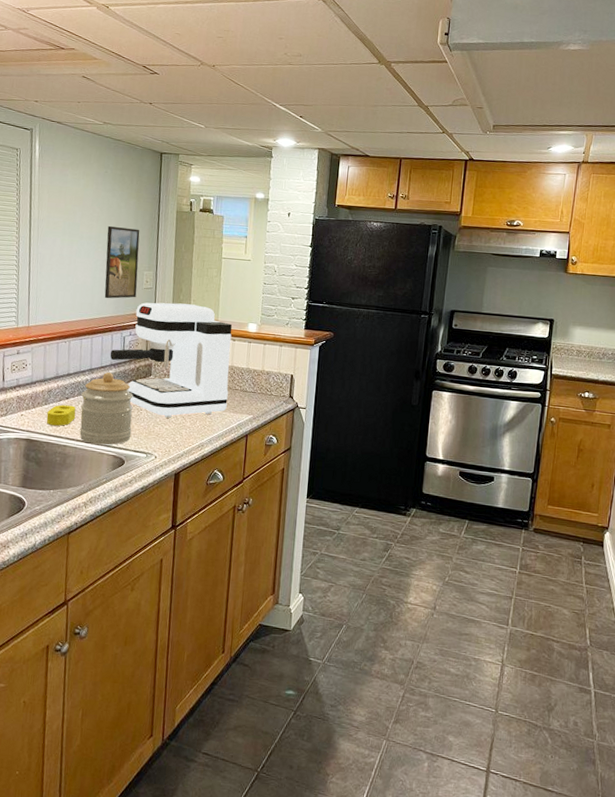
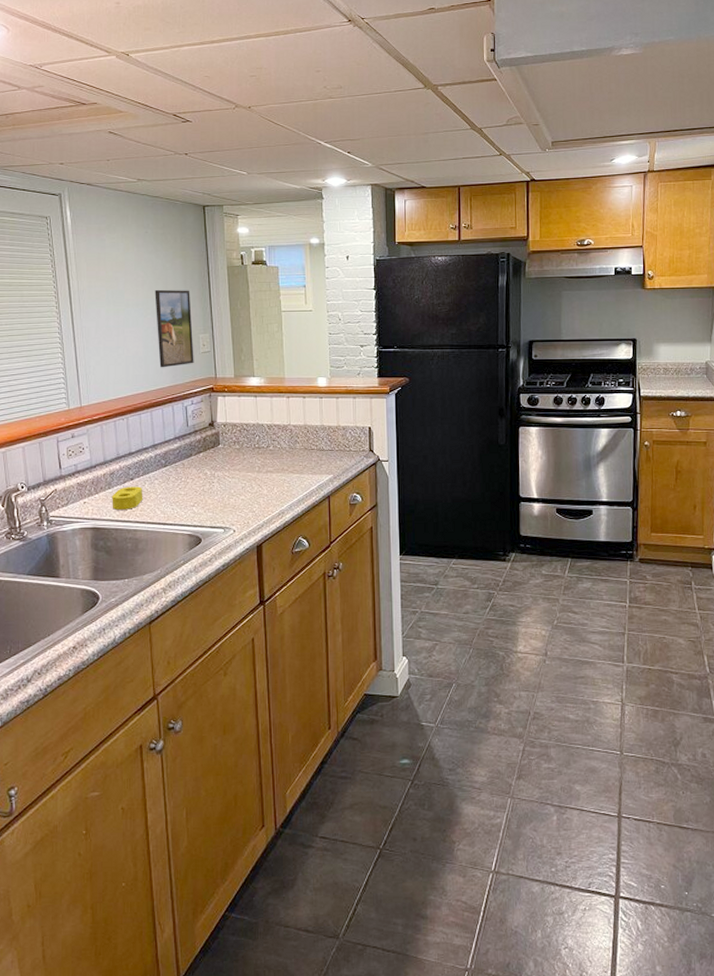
jar: present [79,372,133,445] -> none [146,446,205,525]
coffee maker: present [110,302,233,418] -> none [173,364,304,488]

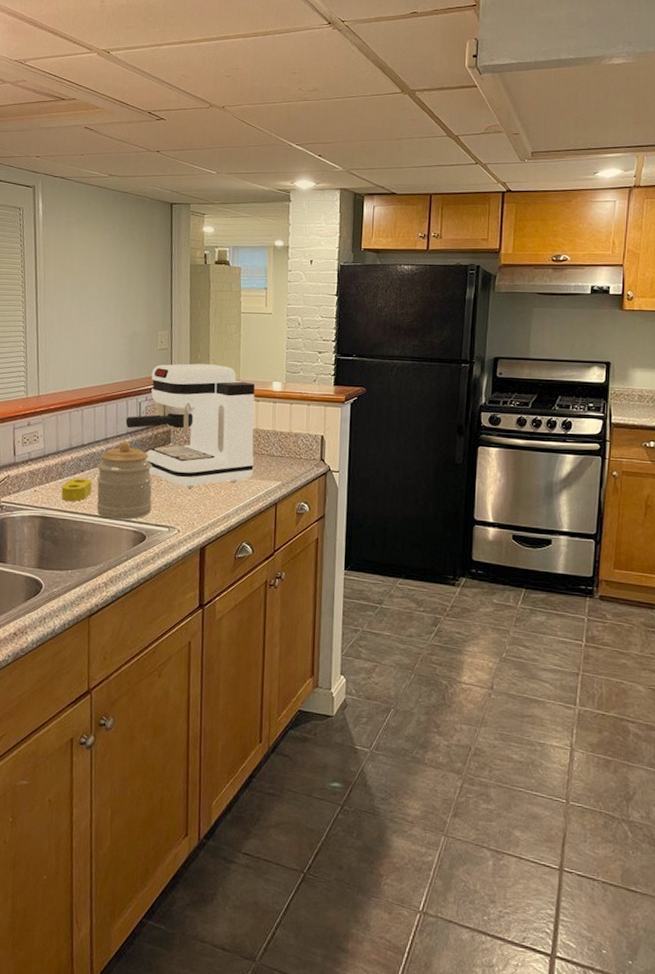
jar: none [146,446,205,525] -> present [96,440,153,520]
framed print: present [155,289,194,368] -> none [117,284,152,363]
coffee maker: none [173,364,304,488] -> present [125,363,256,488]

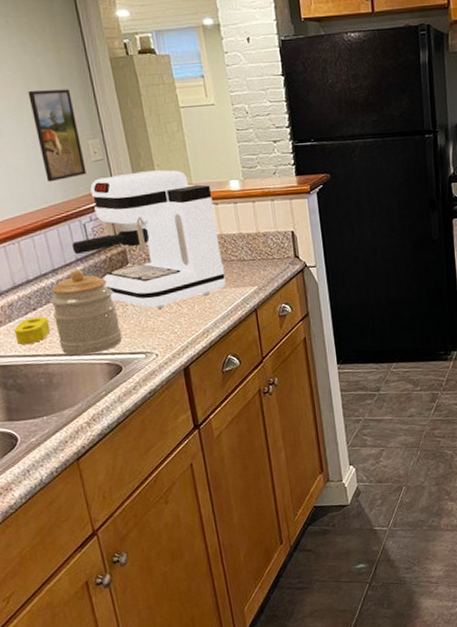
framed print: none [117,284,152,363] -> present [28,89,87,182]

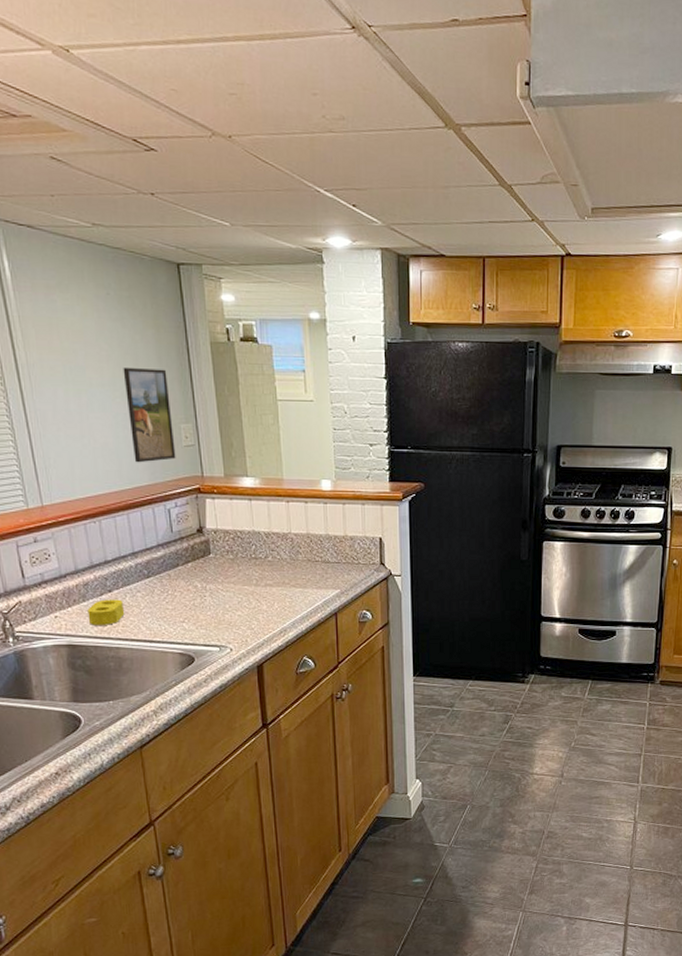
jar: present [49,269,122,356] -> none [126,554,198,642]
coffee maker: present [72,170,226,309] -> none [154,462,308,602]

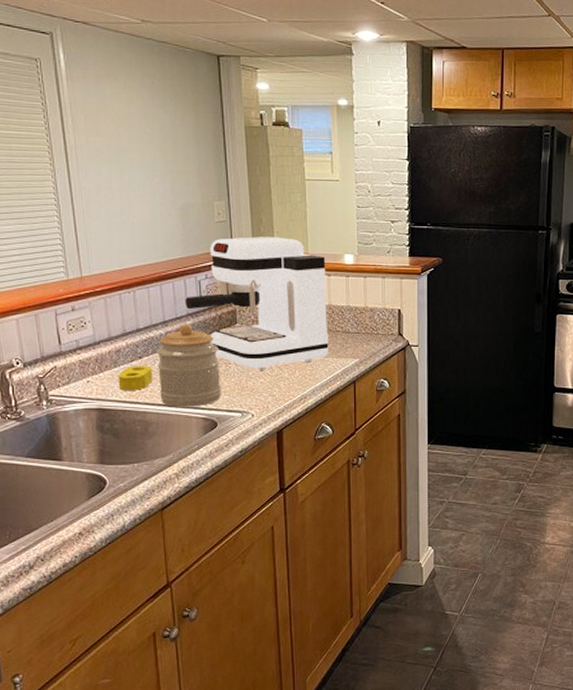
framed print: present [123,367,176,463] -> none [163,149,208,238]
jar: none [126,554,198,642] -> present [156,323,221,407]
coffee maker: none [154,462,308,602] -> present [185,237,329,370]

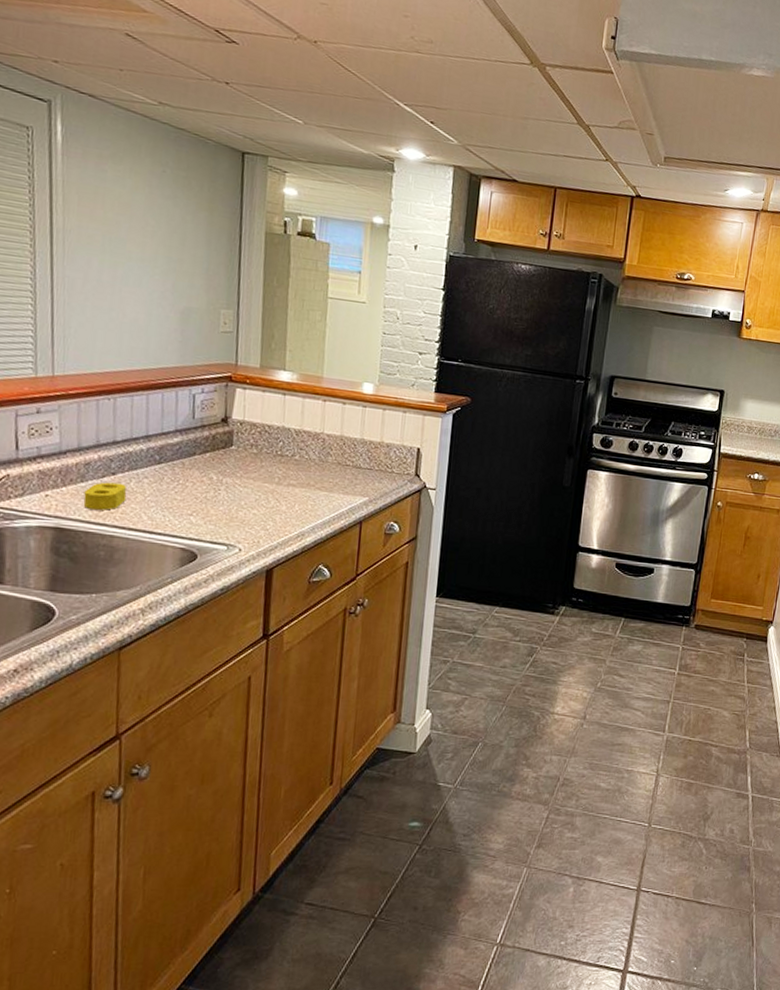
jar: present [156,323,221,407] -> none [132,440,208,535]
coffee maker: present [185,237,329,370] -> none [174,350,342,501]

